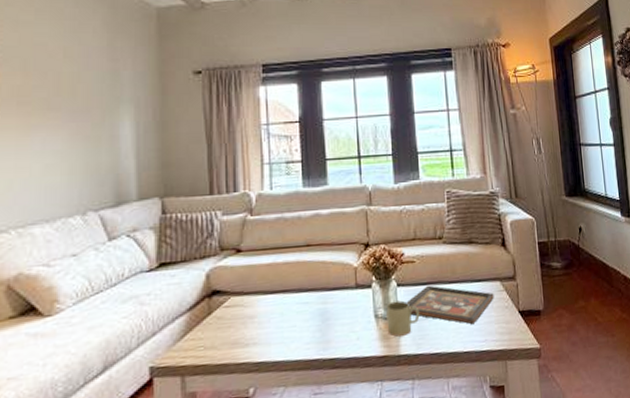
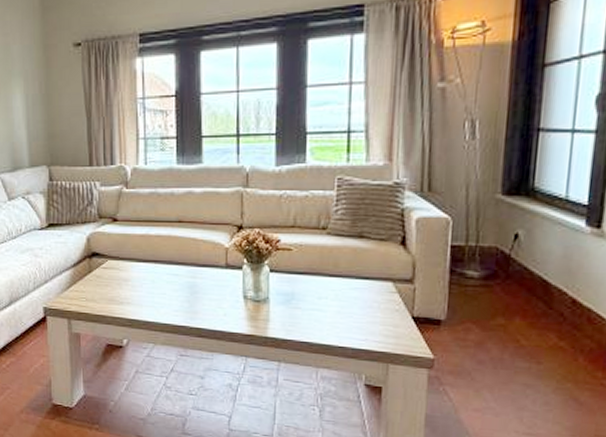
mug: present [386,300,420,337] -> none [256,285,292,320]
decorative tray: present [406,285,494,324] -> none [278,275,383,320]

